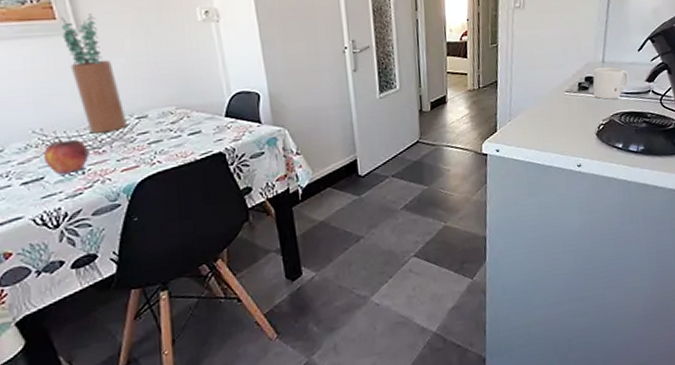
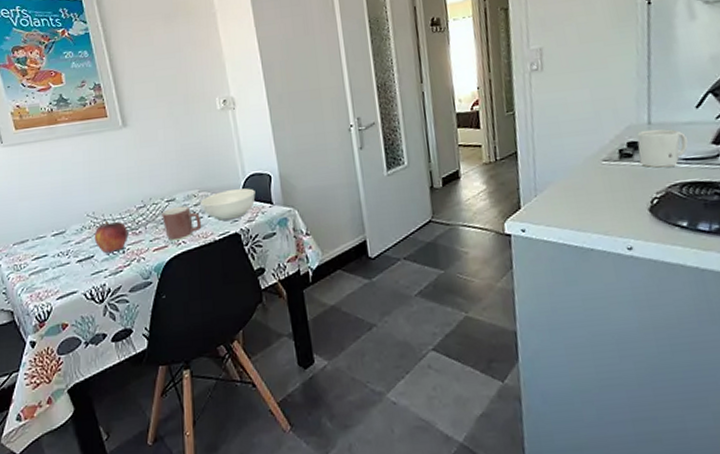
vase: present [61,13,127,135] -> none [111,110,159,217]
mug: none [131,123,180,161] -> present [161,205,202,241]
bowl: none [178,106,242,140] -> present [200,188,256,221]

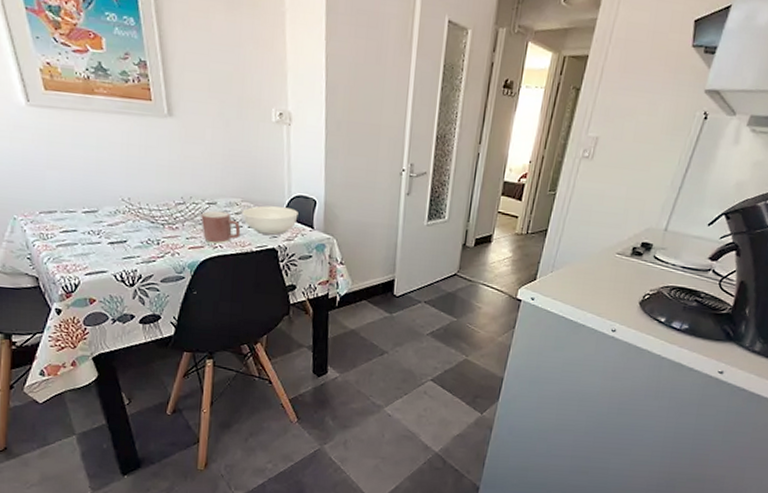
fruit: present [94,220,129,253] -> none [128,209,165,242]
mug: present [637,129,688,168] -> none [646,234,691,271]

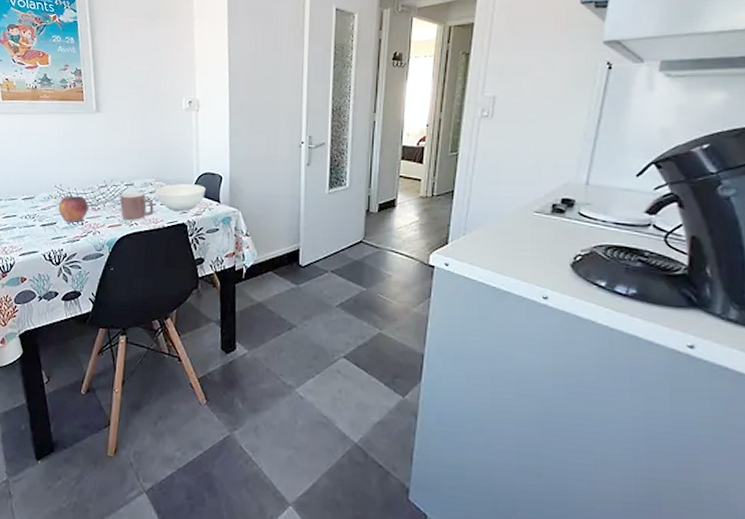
fruit: none [128,209,165,242] -> present [58,193,89,222]

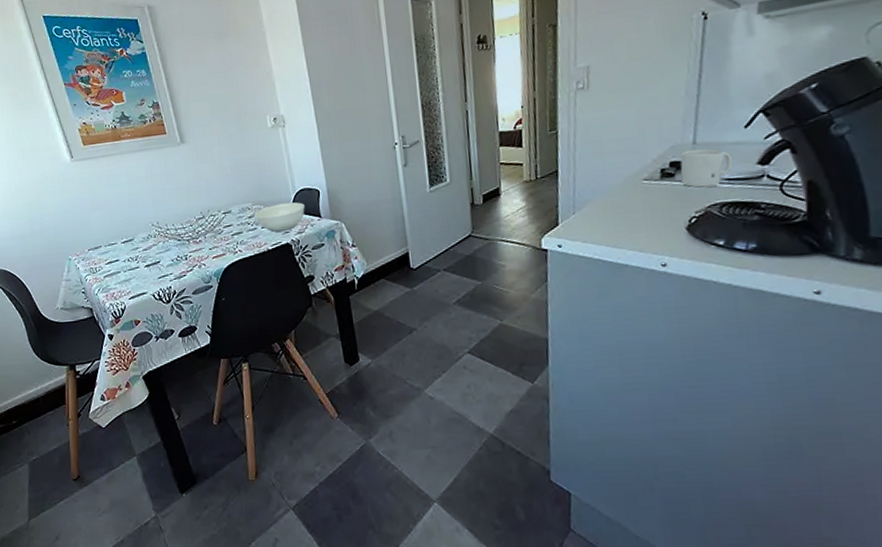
fruit: present [58,193,89,222] -> none [159,230,190,259]
mug: present [119,191,154,222] -> none [219,217,256,250]
mug: none [571,189,621,228] -> present [680,149,733,188]

